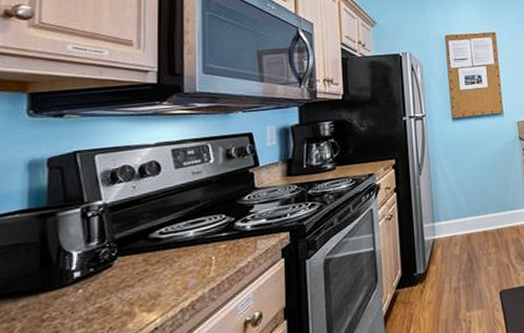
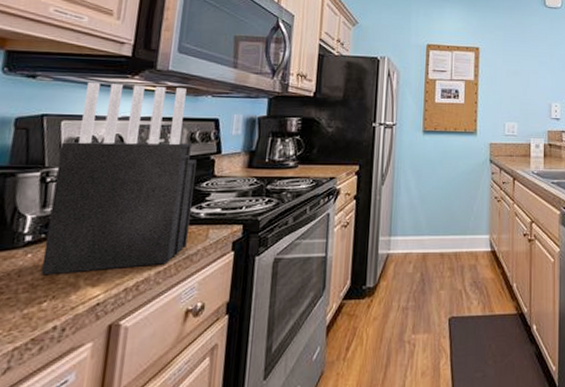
knife block: none [94,107,237,309] -> present [40,81,197,276]

